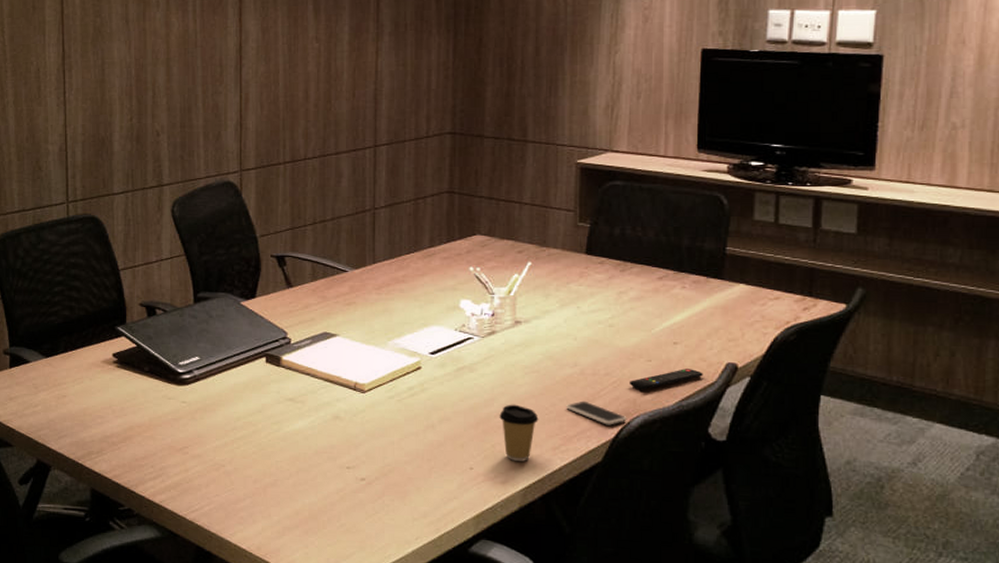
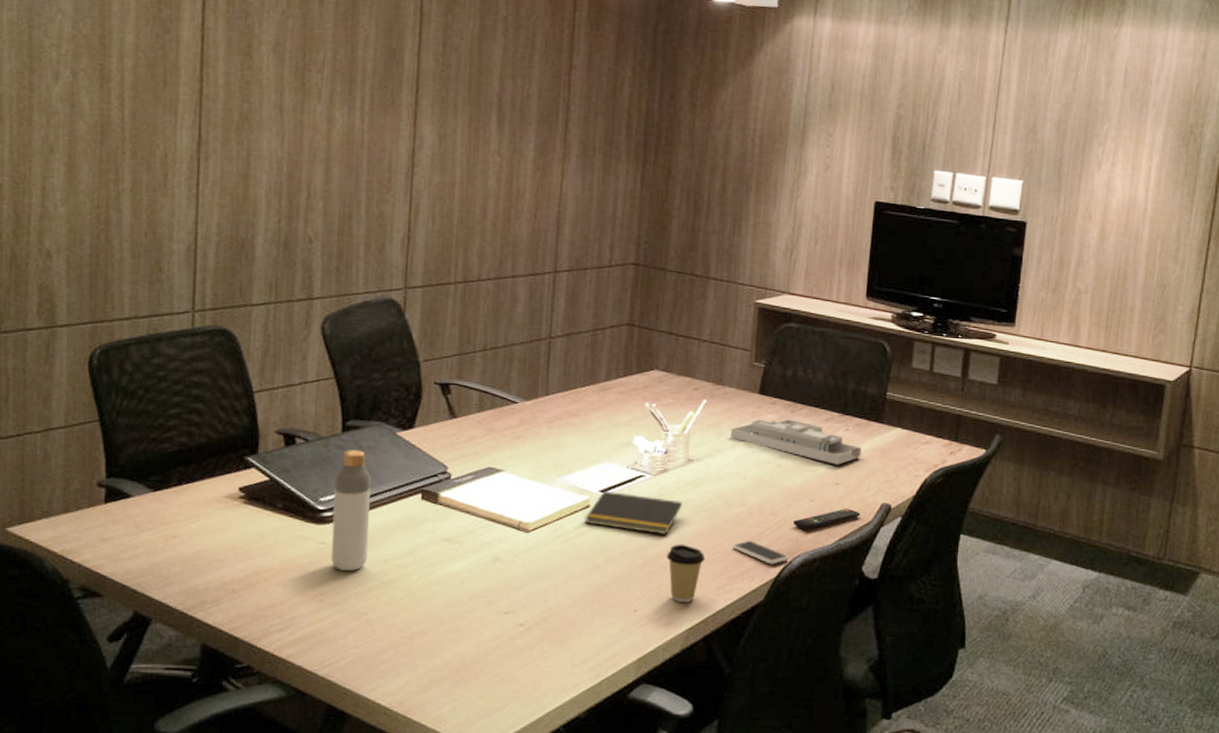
bottle: none [191,319,222,428] -> present [331,450,371,572]
notepad: none [417,353,513,395] -> present [584,491,683,534]
desk organizer: none [557,278,701,324] -> present [730,419,862,465]

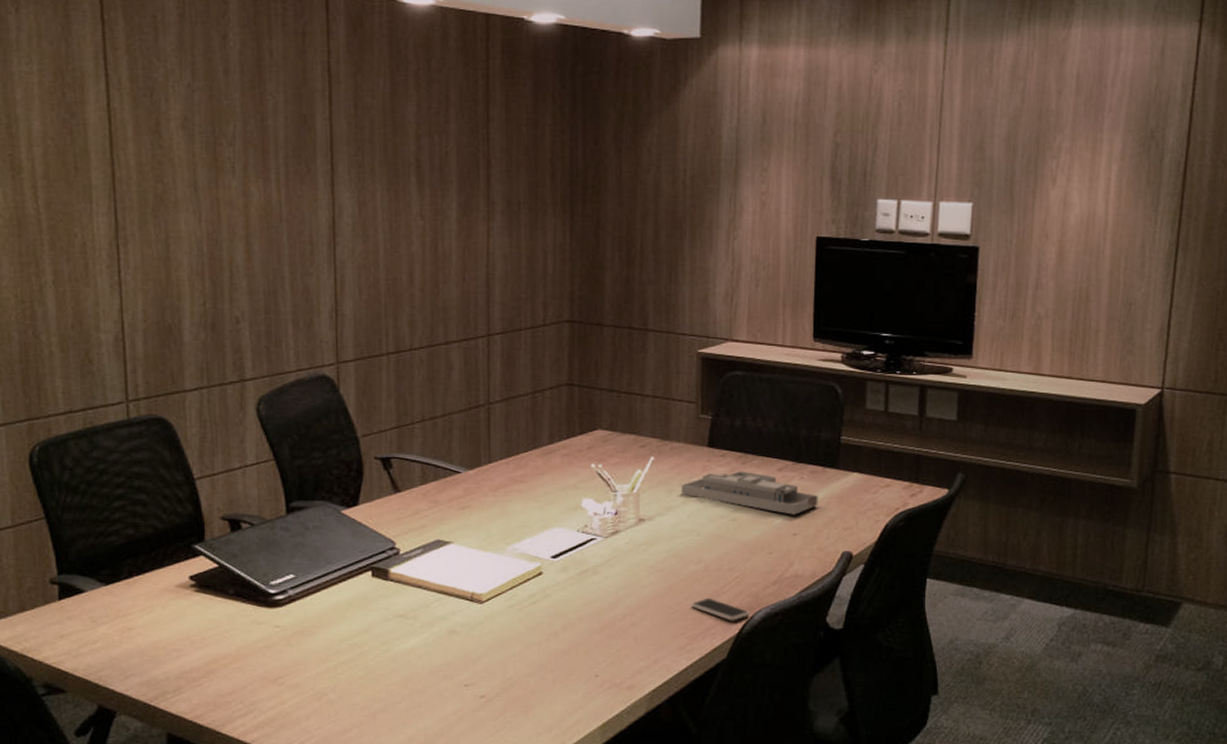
bottle: present [331,450,371,572] -> none [283,531,323,654]
notepad: present [584,491,683,534] -> none [538,557,638,597]
coffee cup: present [666,544,706,602] -> none [624,605,664,664]
remote control: present [792,509,861,530] -> none [751,559,821,583]

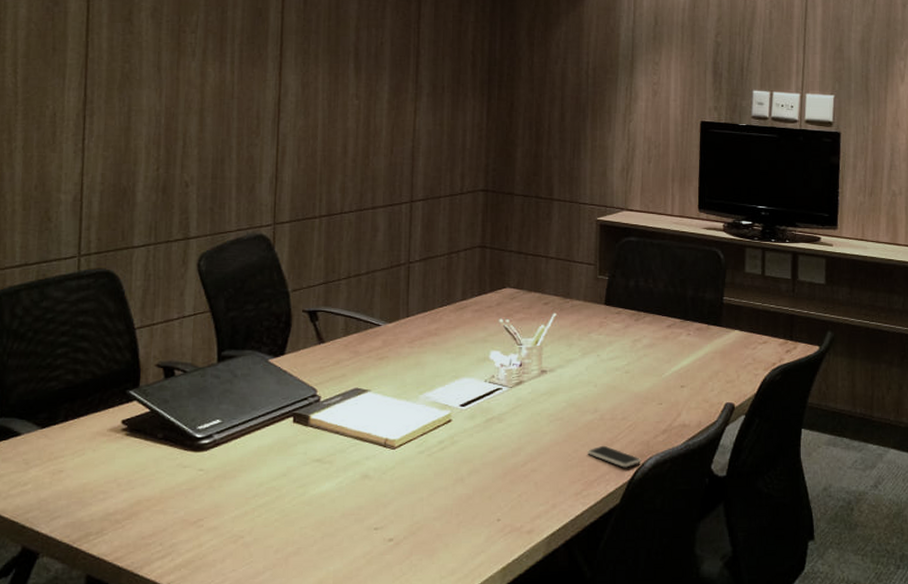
desk organizer: present [681,471,818,515] -> none [580,327,703,368]

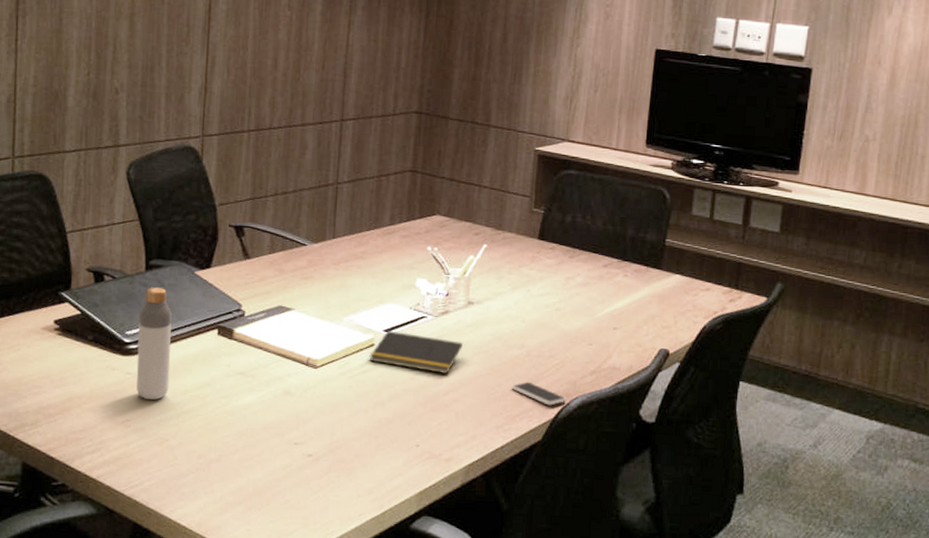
bottle: none [209,378,246,497] -> present [136,287,172,401]
notepad: none [447,405,539,444] -> present [369,331,464,374]

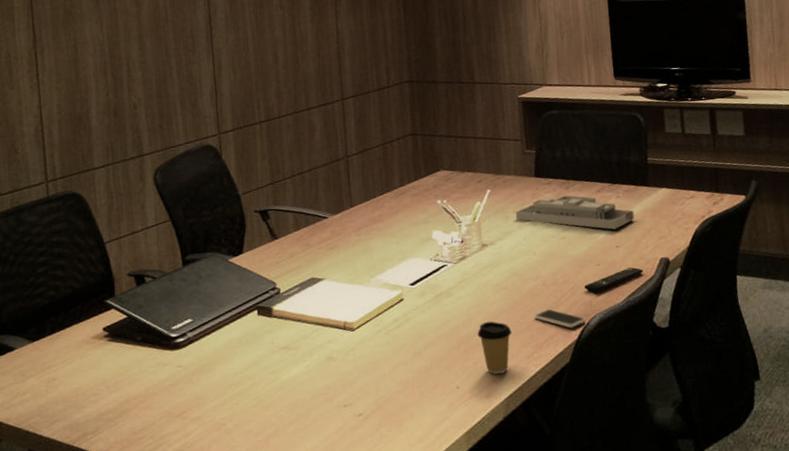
bottle: present [136,287,172,401] -> none [182,280,219,389]
notepad: present [369,331,464,374] -> none [400,282,485,316]
coffee cup: none [447,383,485,439] -> present [477,321,512,374]
desk organizer: none [509,263,640,310] -> present [515,195,635,230]
remote control: none [570,353,638,373] -> present [584,267,643,293]

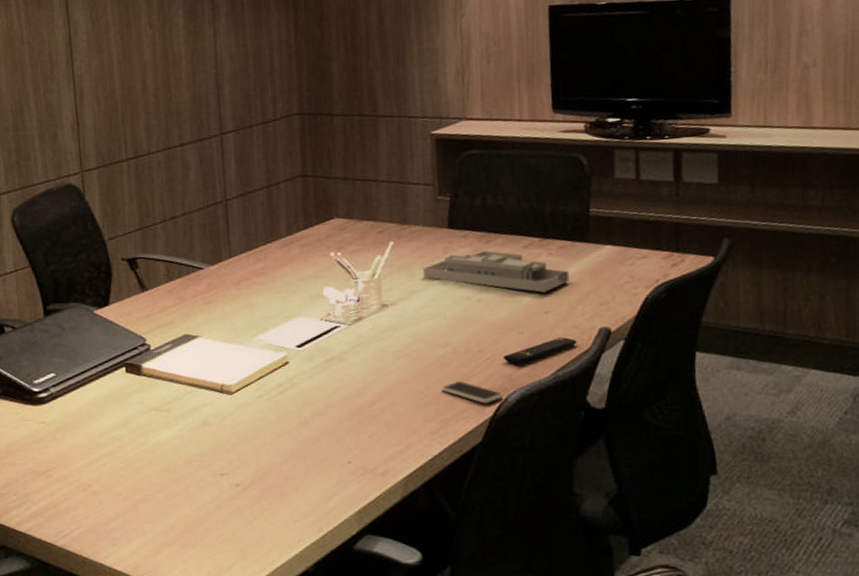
coffee cup: present [477,321,512,374] -> none [373,391,415,450]

